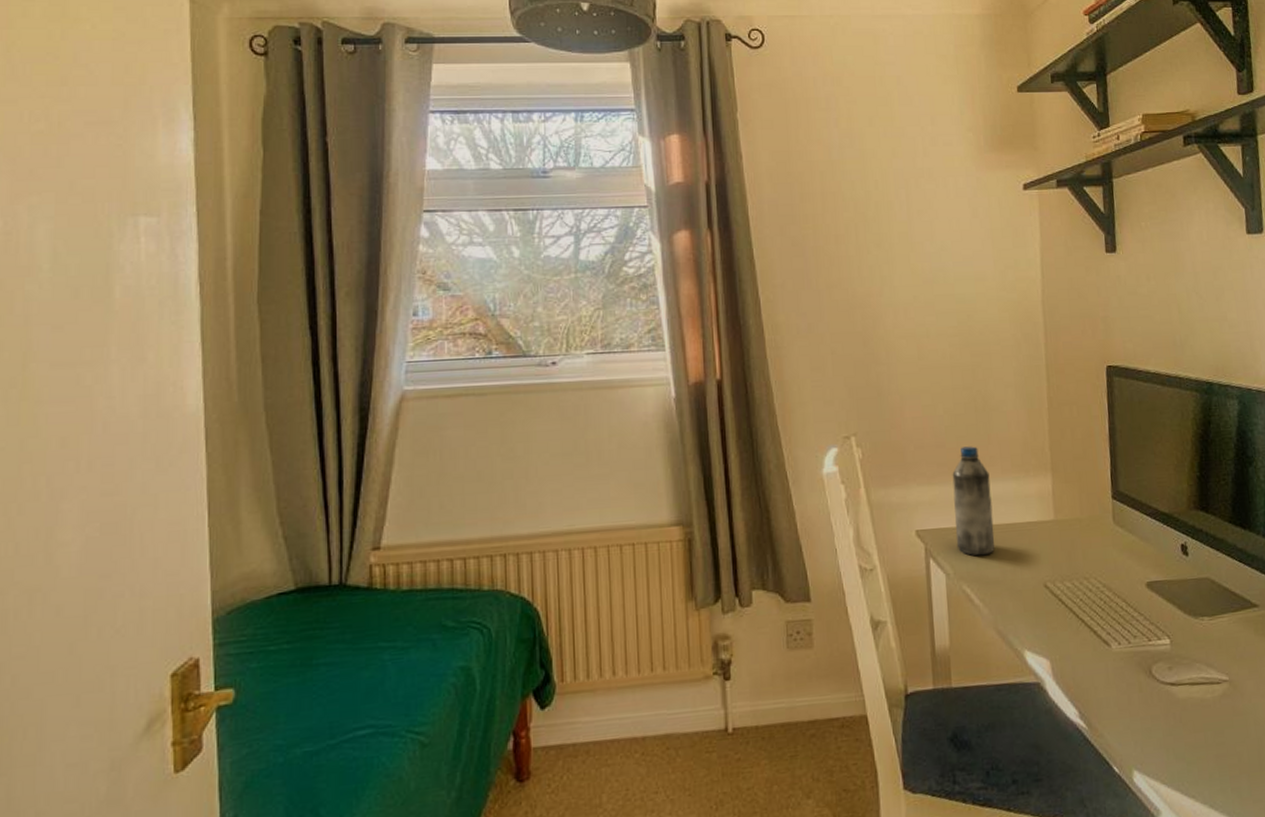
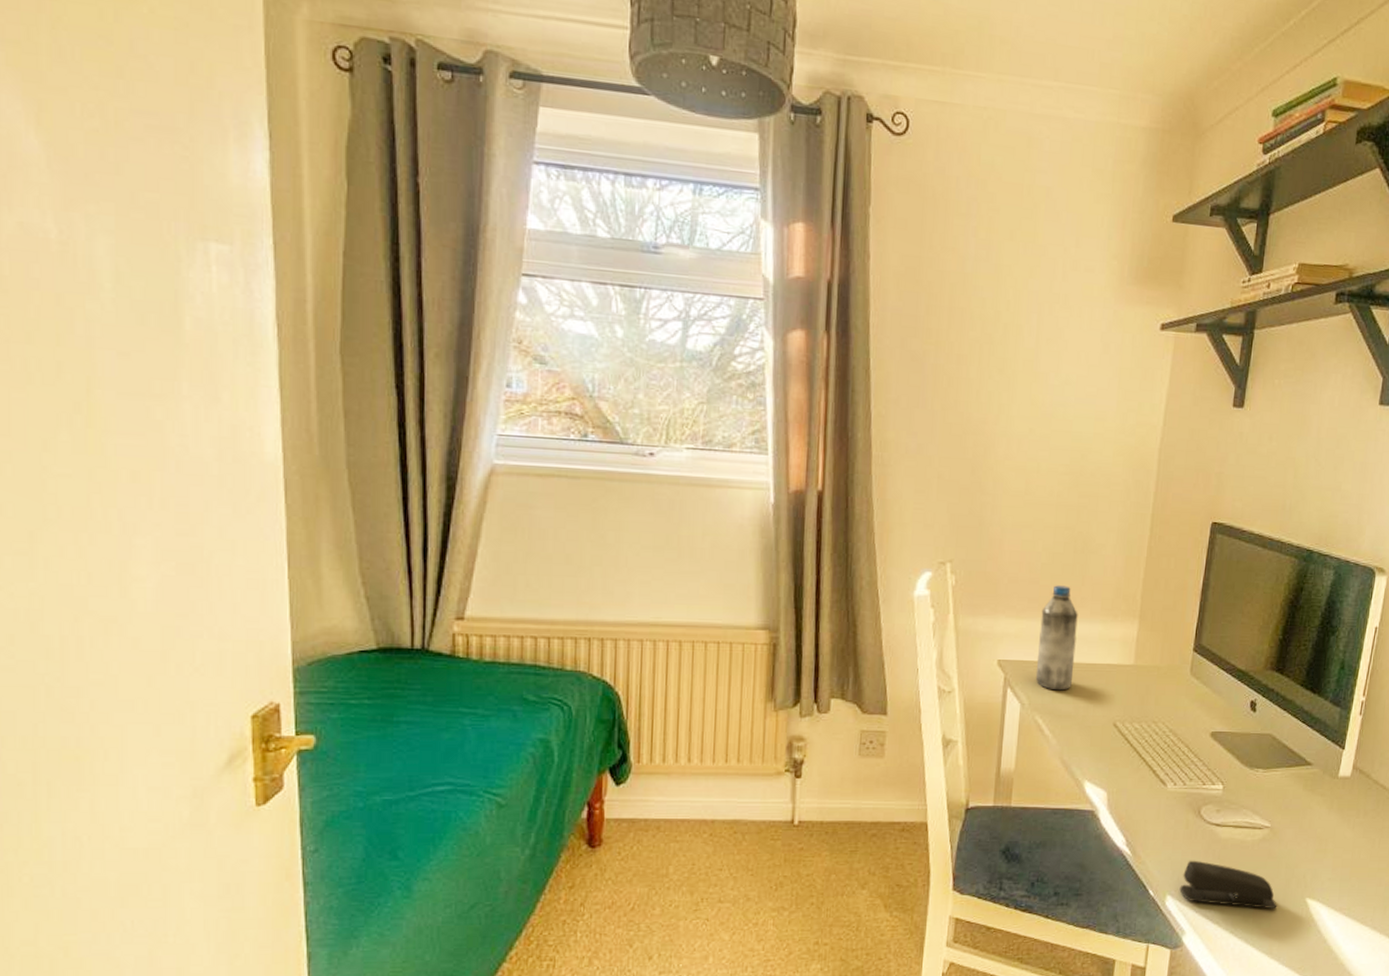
stapler: none [1145,726,1254,776] -> present [1179,860,1277,910]

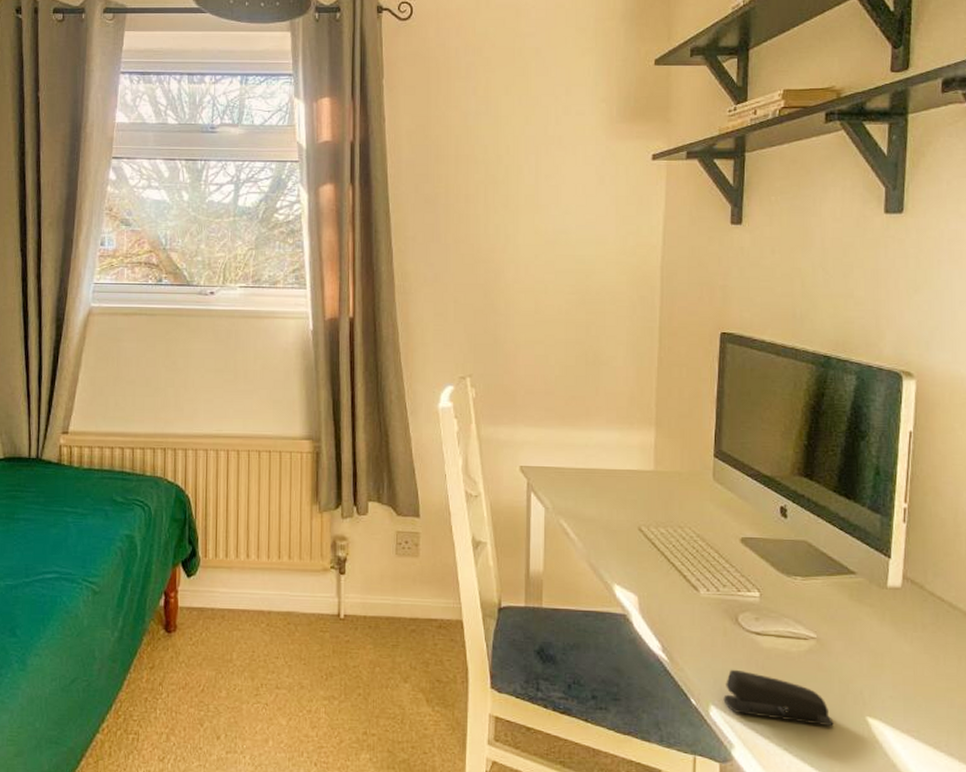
water bottle: present [1035,585,1078,691] -> none [557,396,594,496]

